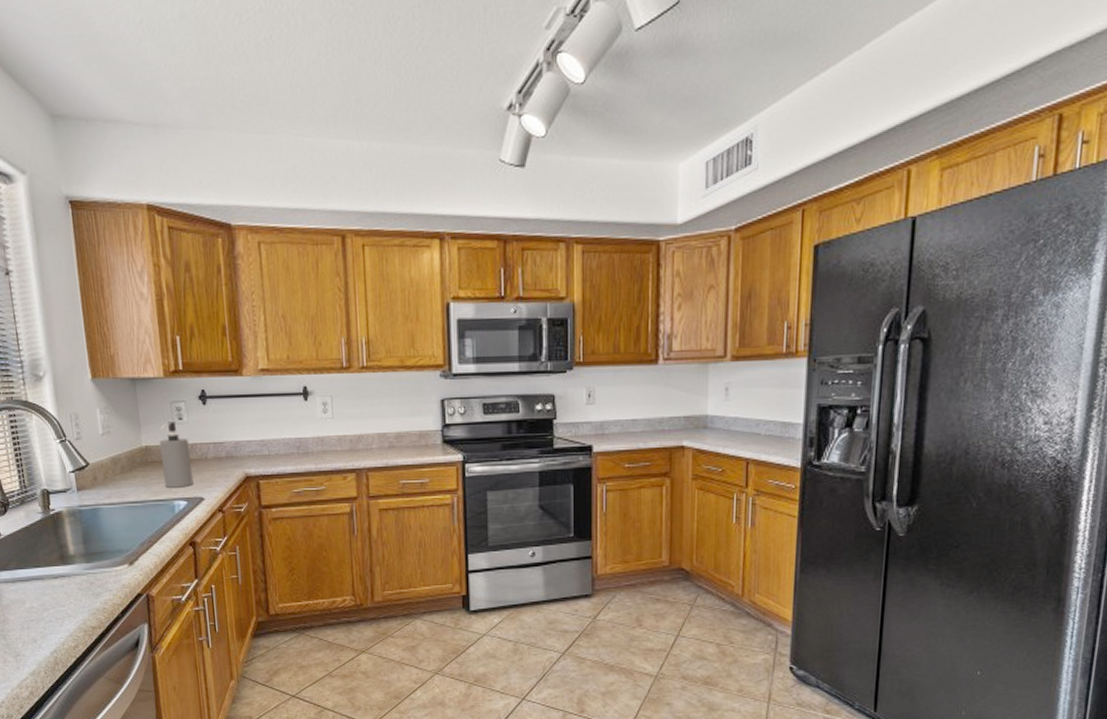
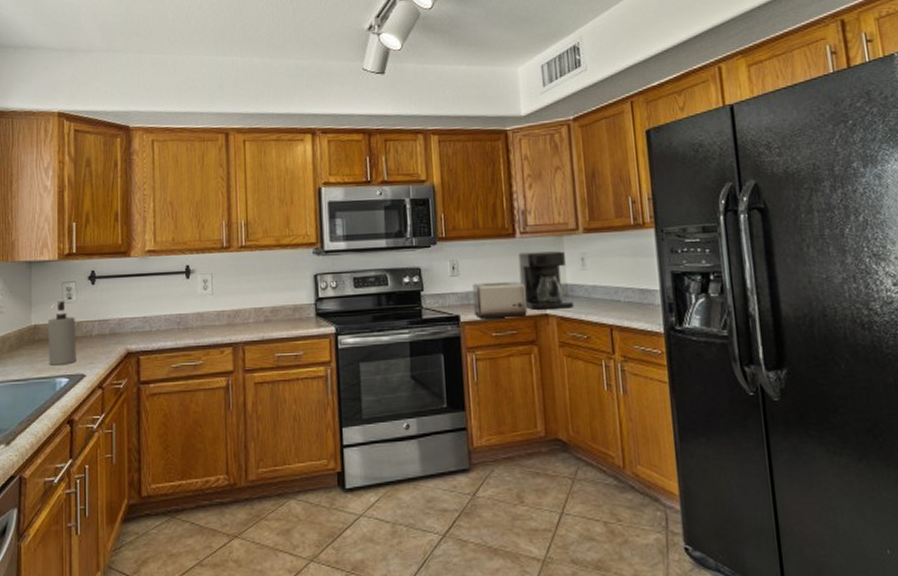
toaster: none [607,411,665,450] -> present [471,281,527,319]
coffee maker: none [658,379,711,441] -> present [518,250,573,310]

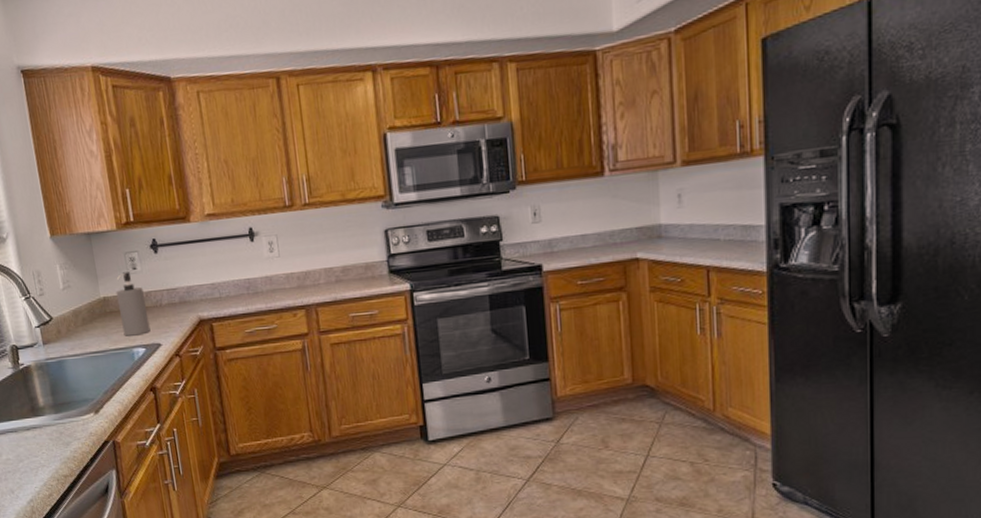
toaster: present [471,281,527,319] -> none [555,224,616,267]
coffee maker: present [518,250,573,310] -> none [607,188,667,254]

